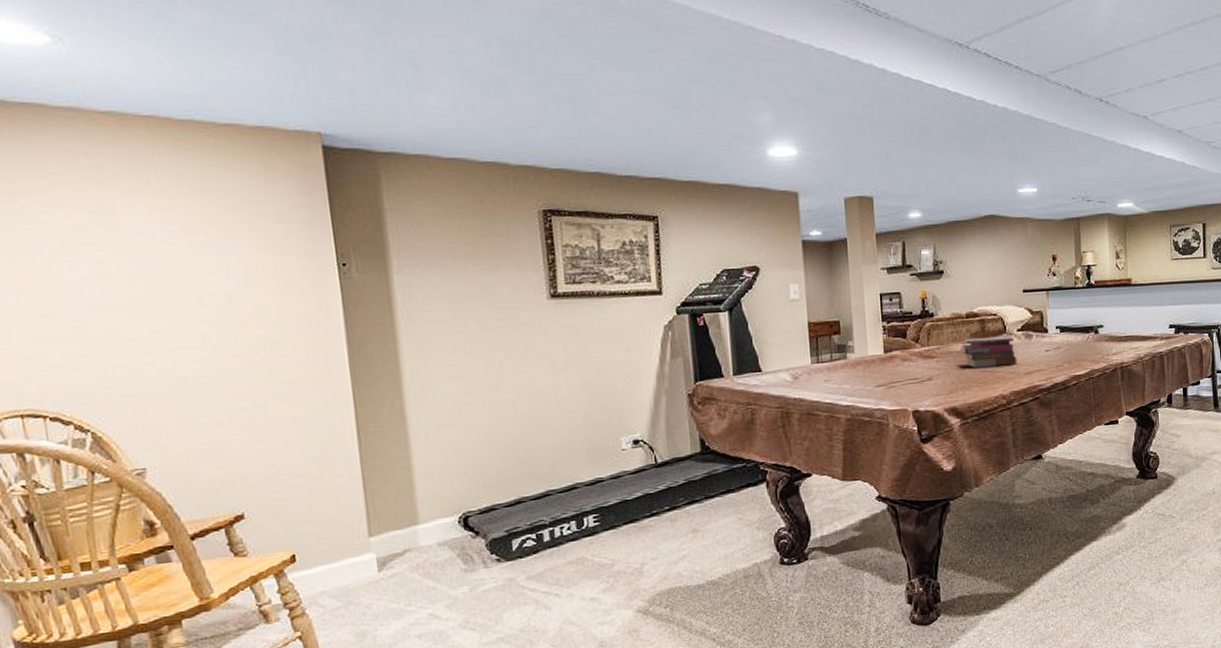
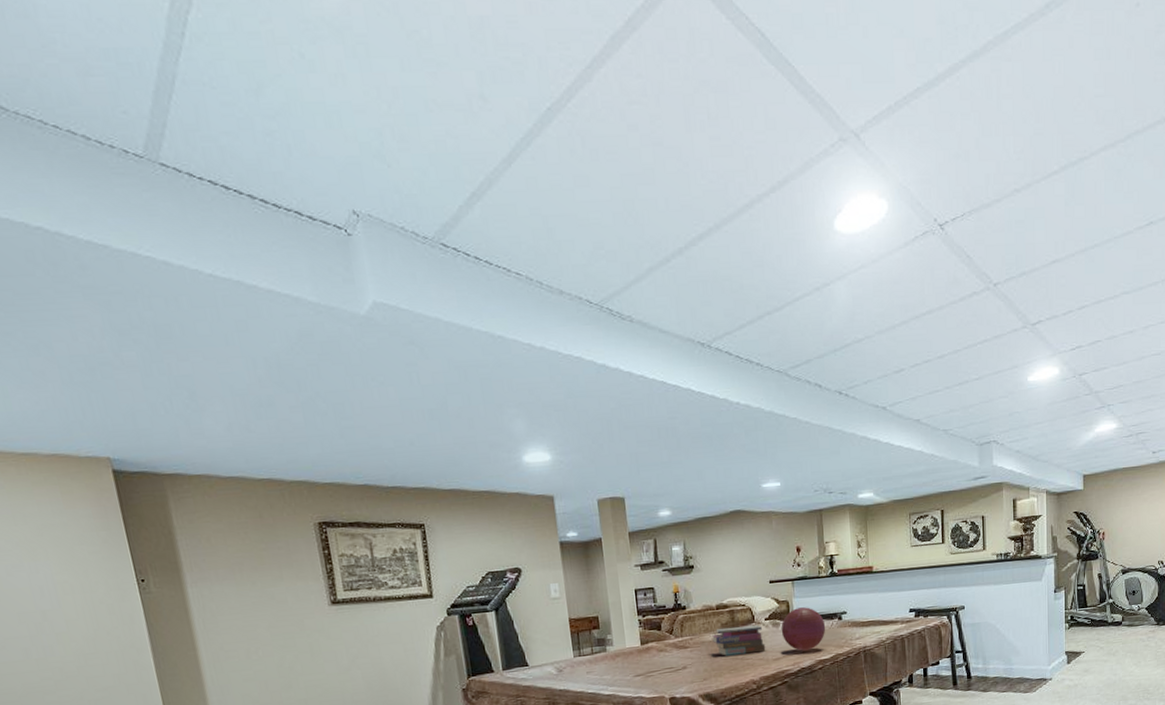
ball: none [1034,319,1081,366] -> present [781,607,826,651]

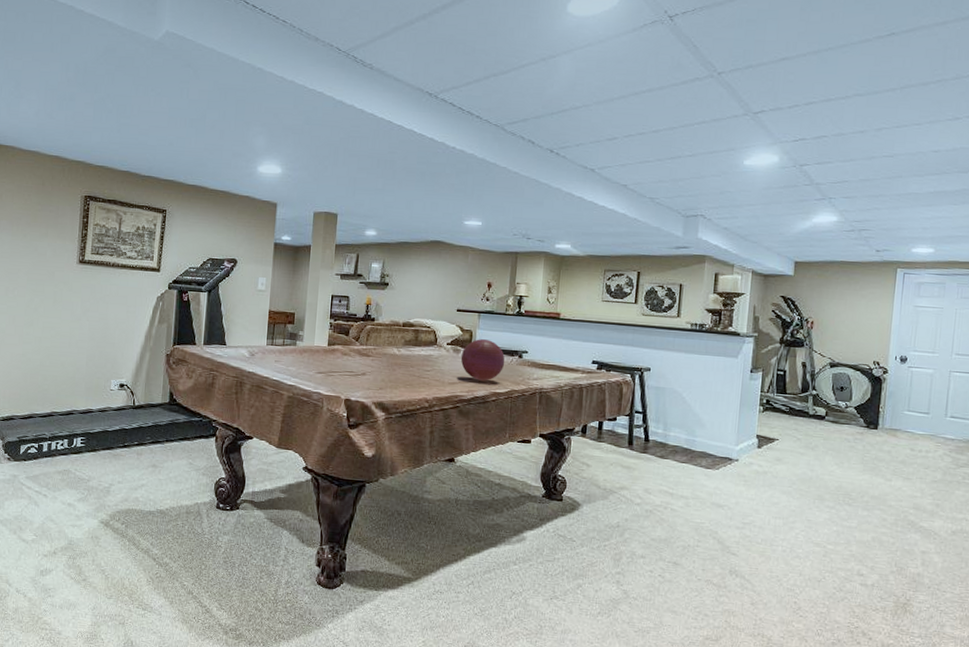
books: present [712,625,766,656] -> none [394,344,444,374]

